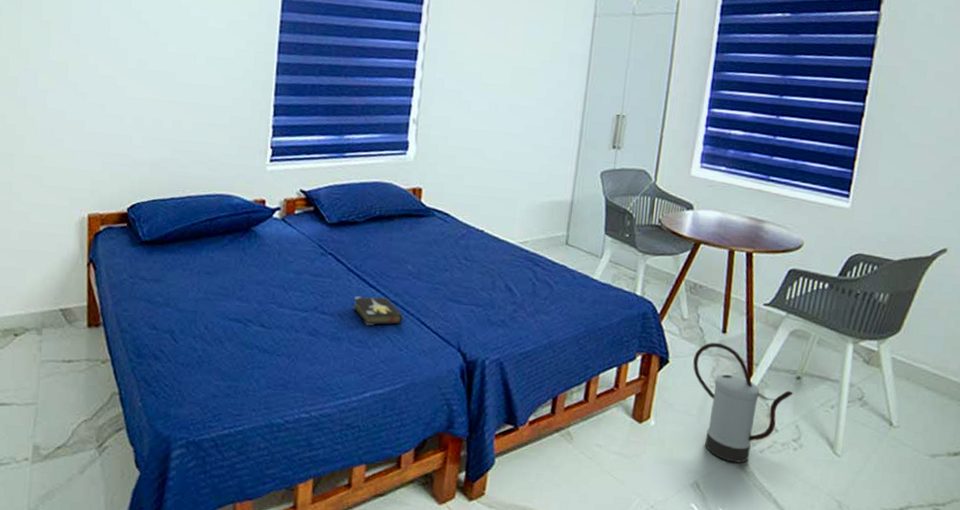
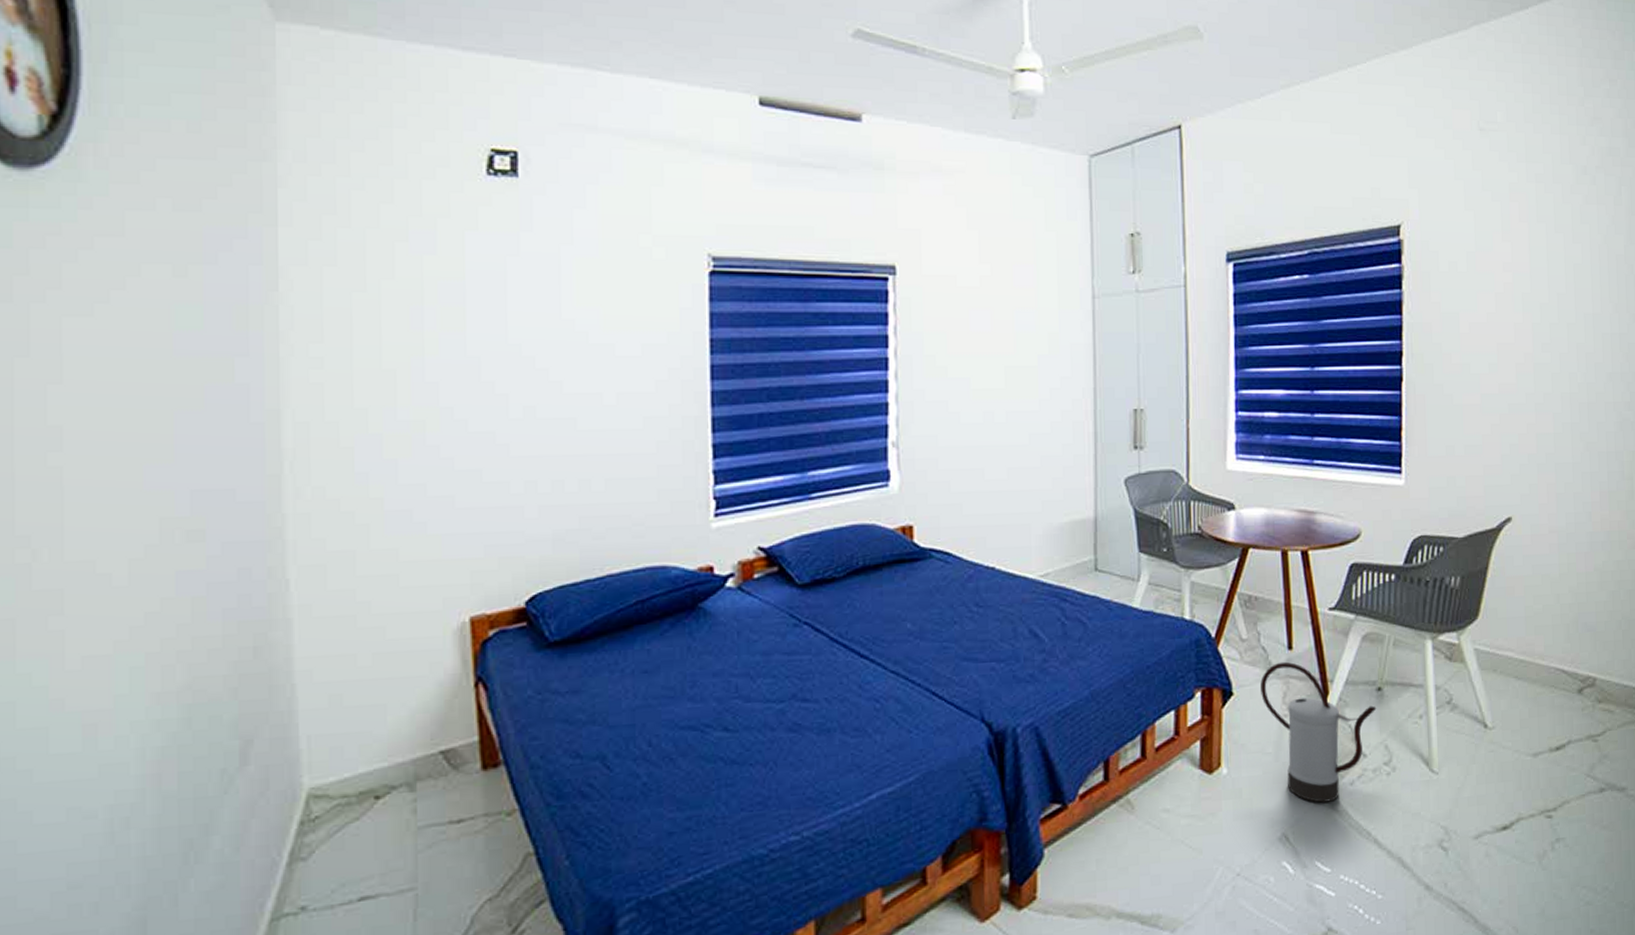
hardback book: present [352,296,403,326] -> none [842,668,908,708]

